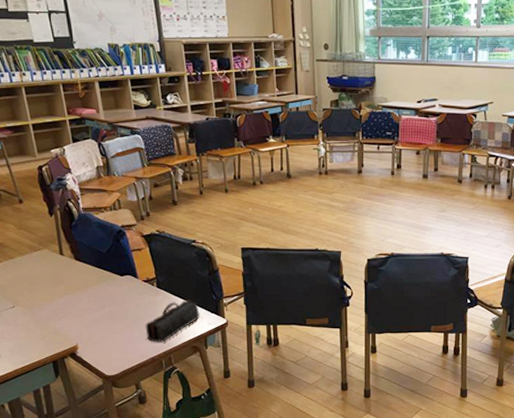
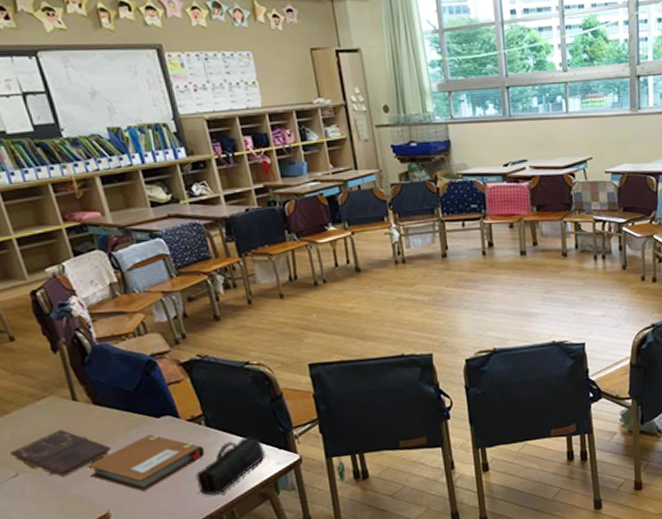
book: none [10,275,84,314] -> present [10,429,111,478]
notebook: none [66,289,154,332] -> present [88,434,205,491]

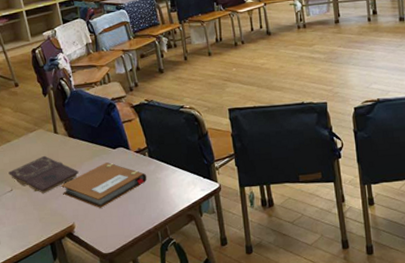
pencil case: present [196,436,267,496] -> none [139,167,194,215]

